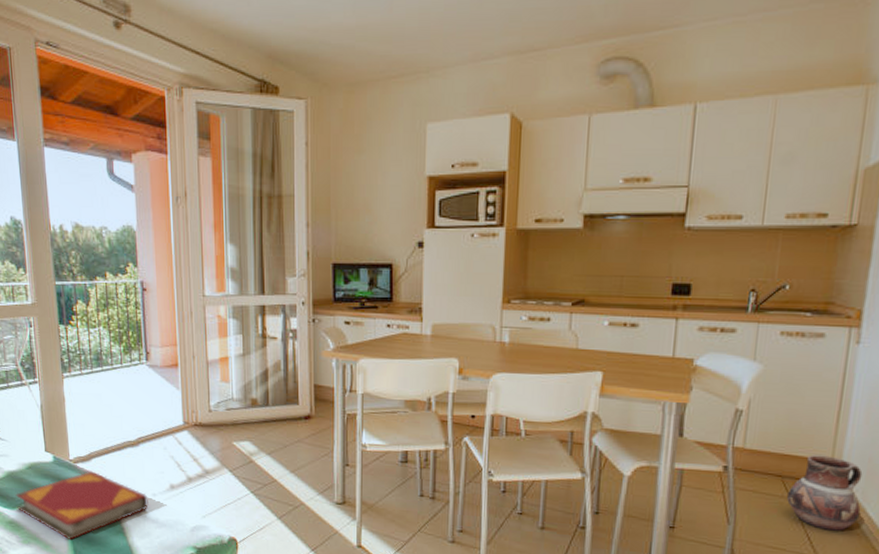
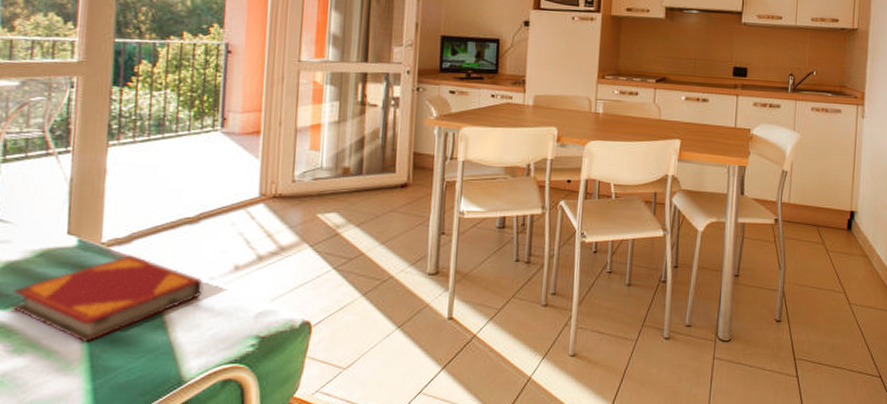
ceramic pot: present [787,454,863,531] -> none [822,207,872,269]

